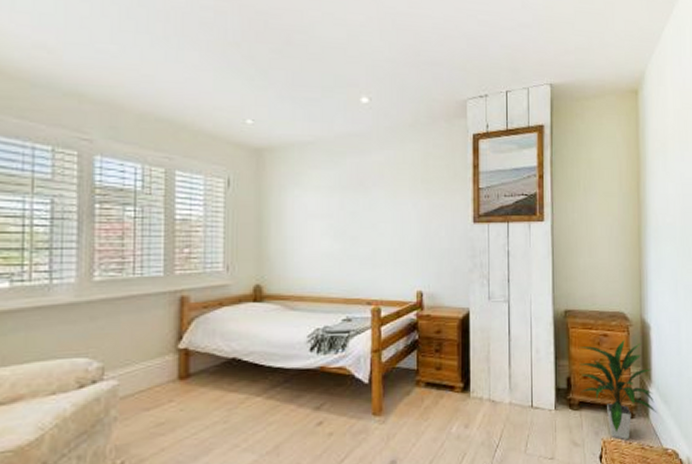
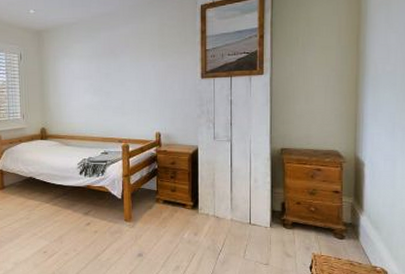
indoor plant: present [579,339,657,440] -> none [293,173,368,256]

